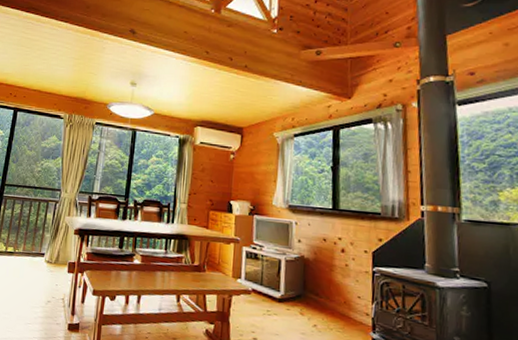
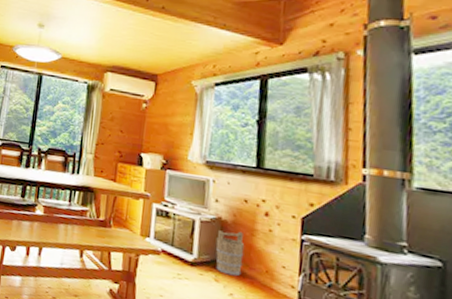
bucket: none [300,267,325,309] -> present [215,230,245,276]

